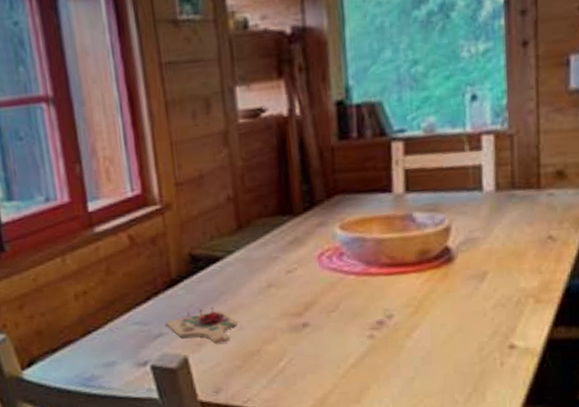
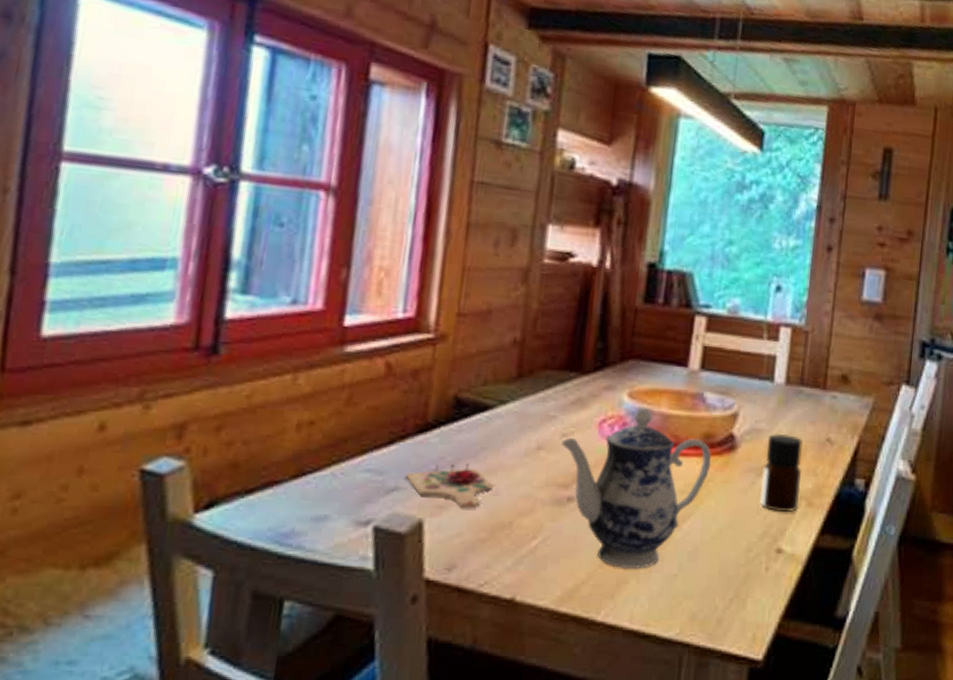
teapot: none [288,237,431,377] -> present [561,408,712,569]
bottle: none [484,238,526,312] -> present [760,433,803,512]

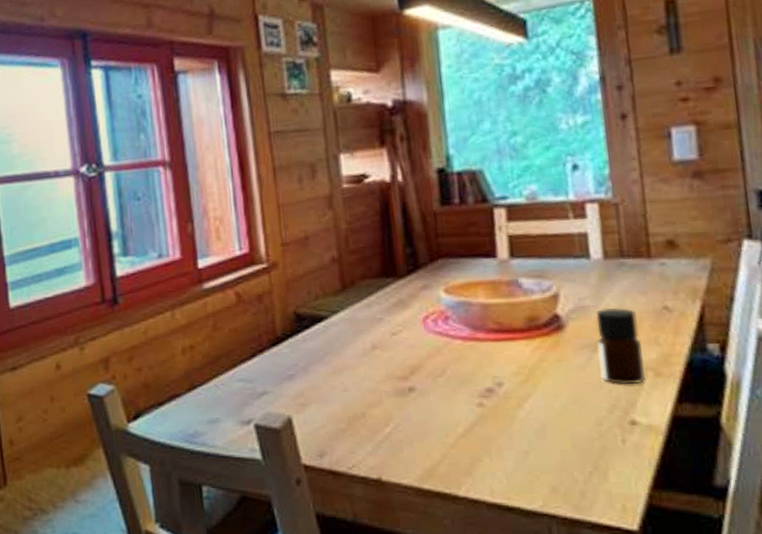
cutting board: present [405,463,493,509] -> none [270,366,342,405]
teapot: present [561,408,712,569] -> none [393,301,541,448]

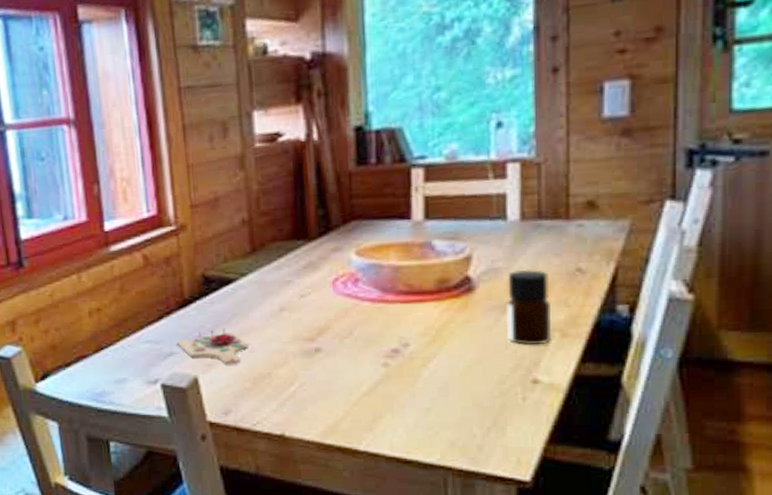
cutting board: none [270,366,342,405] -> present [177,328,248,365]

